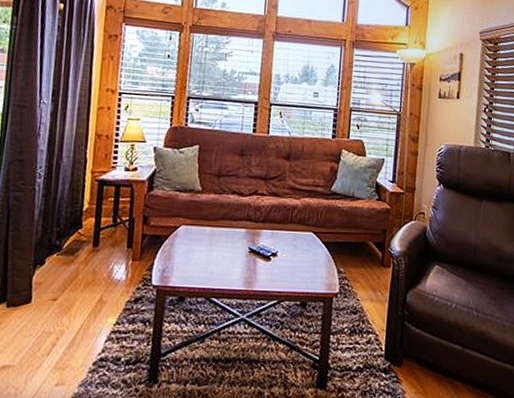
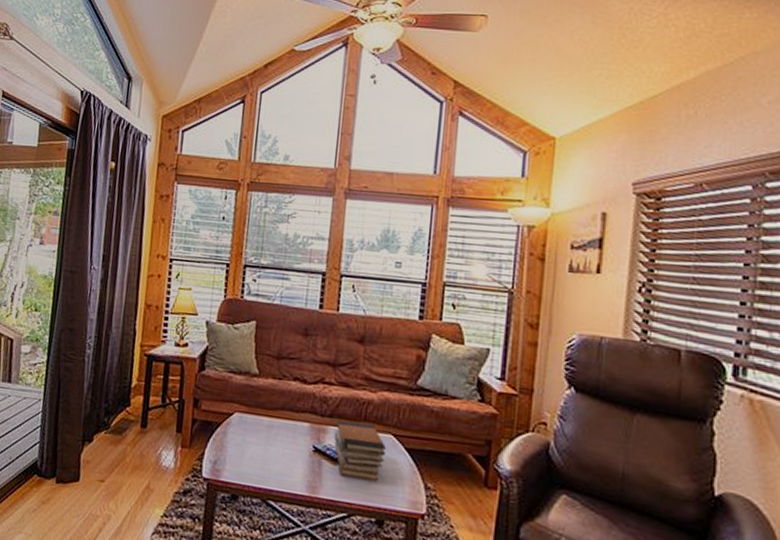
book stack: none [266,224,309,271] -> present [333,421,387,480]

